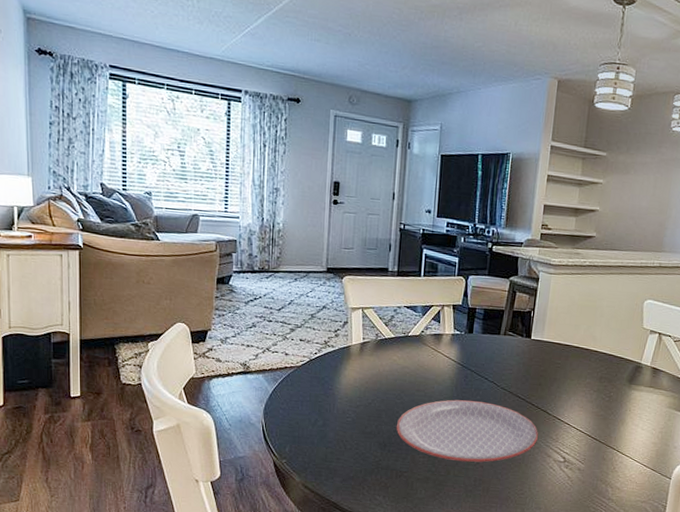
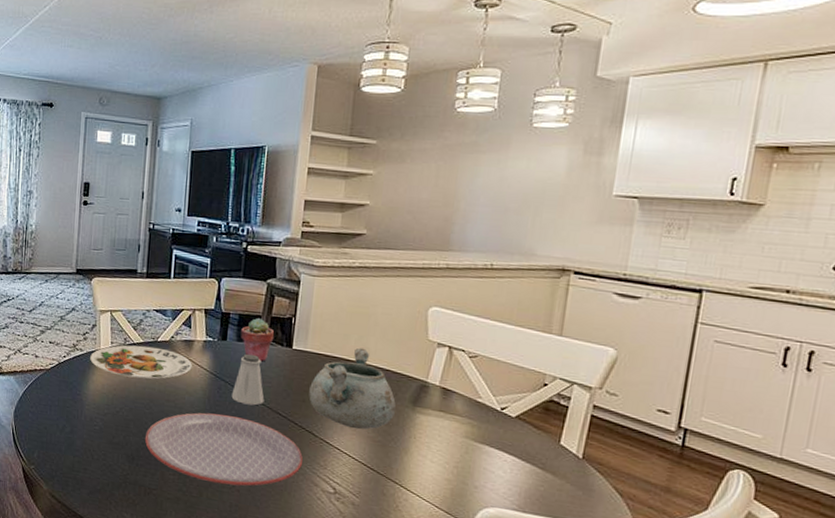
plate: none [342,340,441,371] -> present [90,345,192,379]
saltshaker: none [476,345,506,391] -> present [231,354,265,406]
potted succulent: none [485,312,516,352] -> present [240,317,275,362]
decorative bowl: none [544,336,616,406] -> present [309,347,396,430]

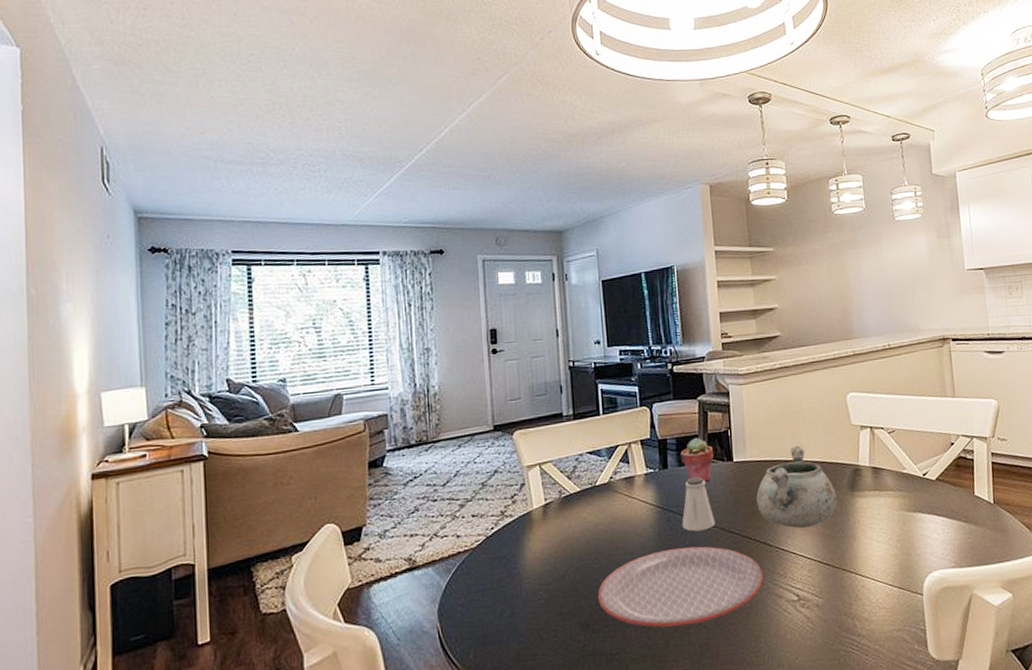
plate: present [90,345,192,379] -> none [523,492,637,534]

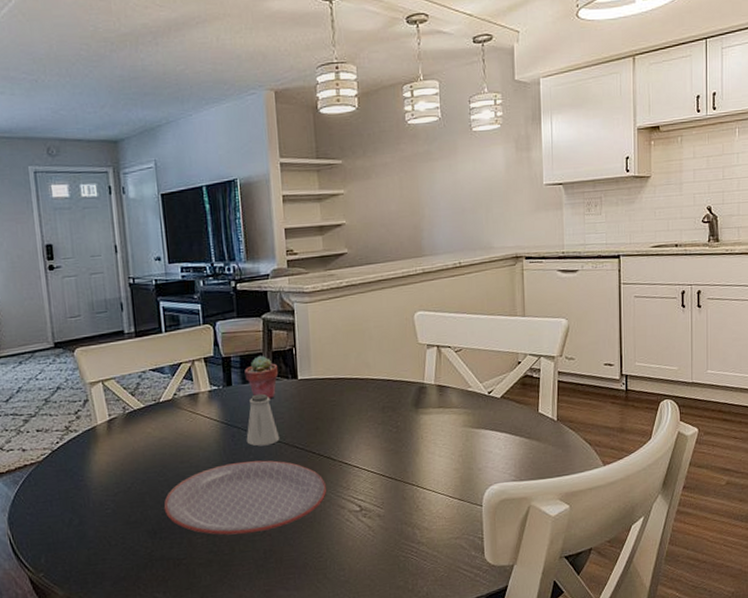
decorative bowl: present [756,445,837,529] -> none [321,364,401,444]

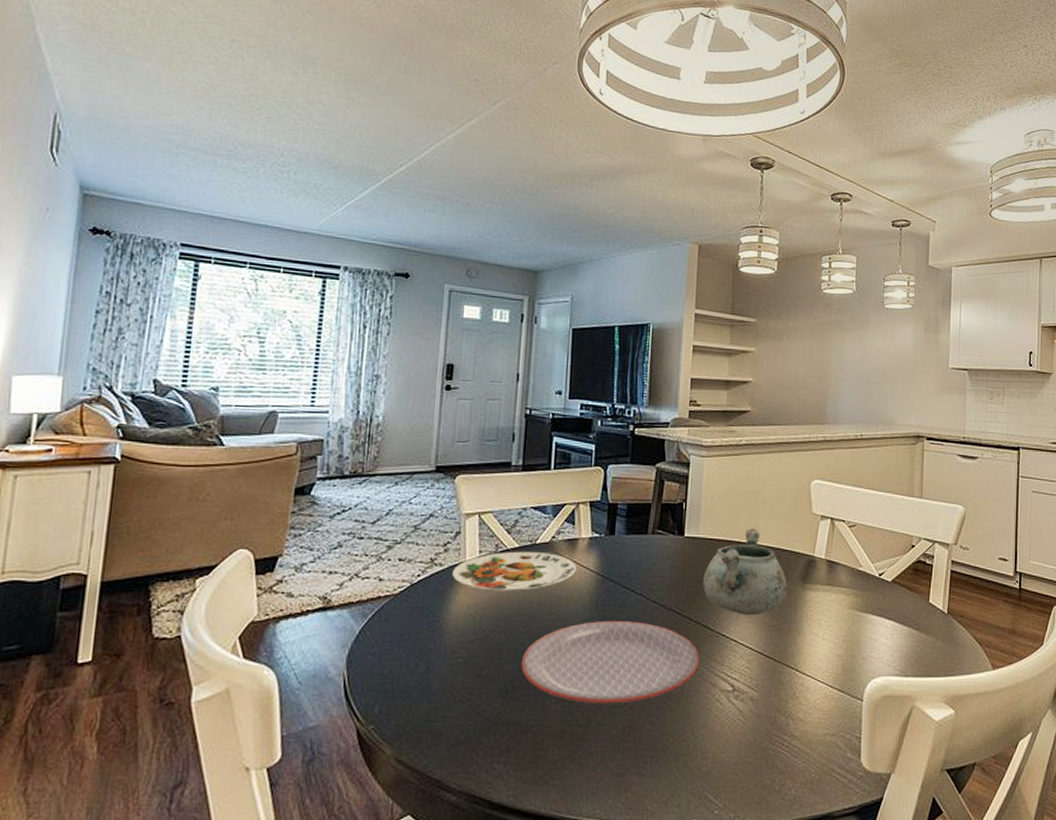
plate: none [87,409,201,448] -> present [452,551,577,591]
potted succulent: present [245,355,279,399] -> none [630,505,666,555]
saltshaker: present [246,393,280,447] -> none [621,547,657,605]
decorative bowl: none [321,364,401,444] -> present [703,528,787,616]

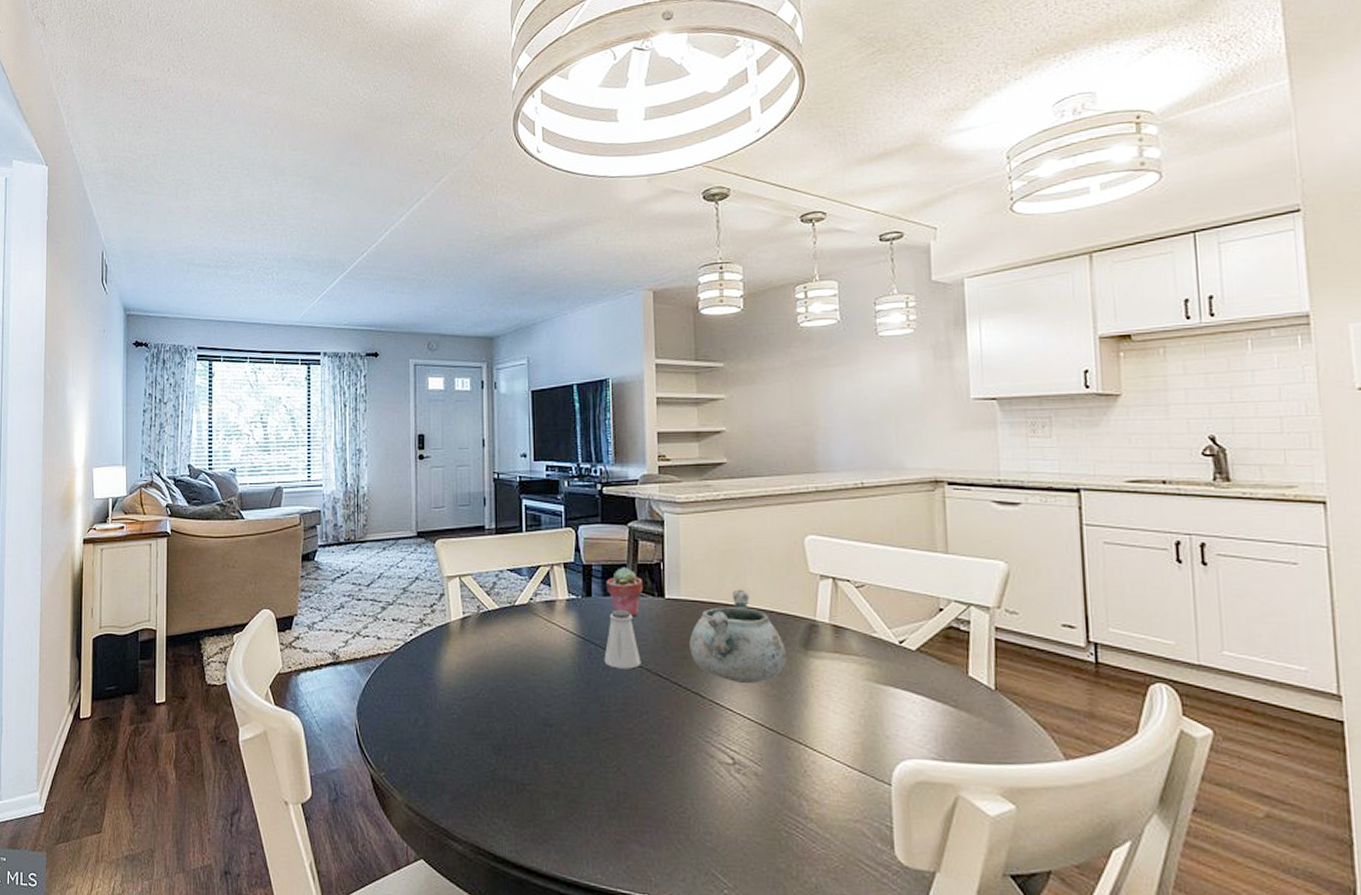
plate: present [452,551,577,591] -> none [440,612,556,651]
plate: present [520,620,699,703] -> none [511,683,693,769]
saltshaker: none [621,547,657,605] -> present [604,609,641,669]
potted succulent: none [630,505,666,555] -> present [606,566,644,617]

